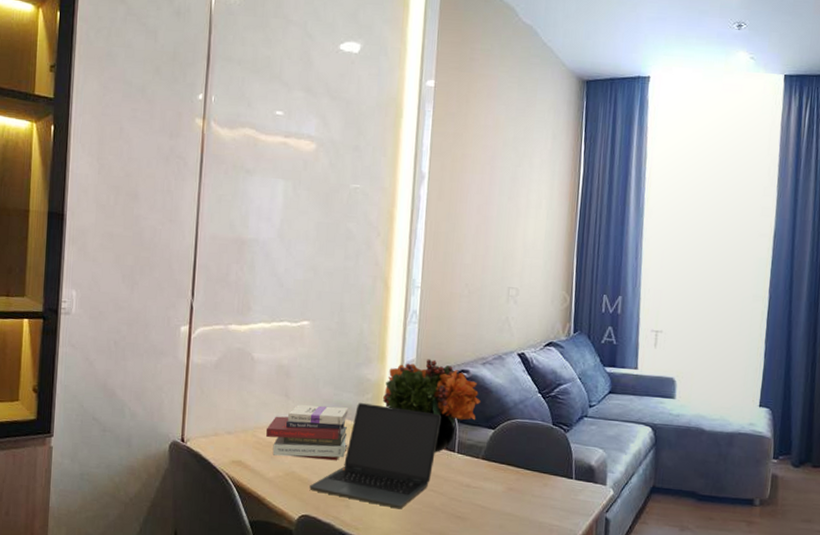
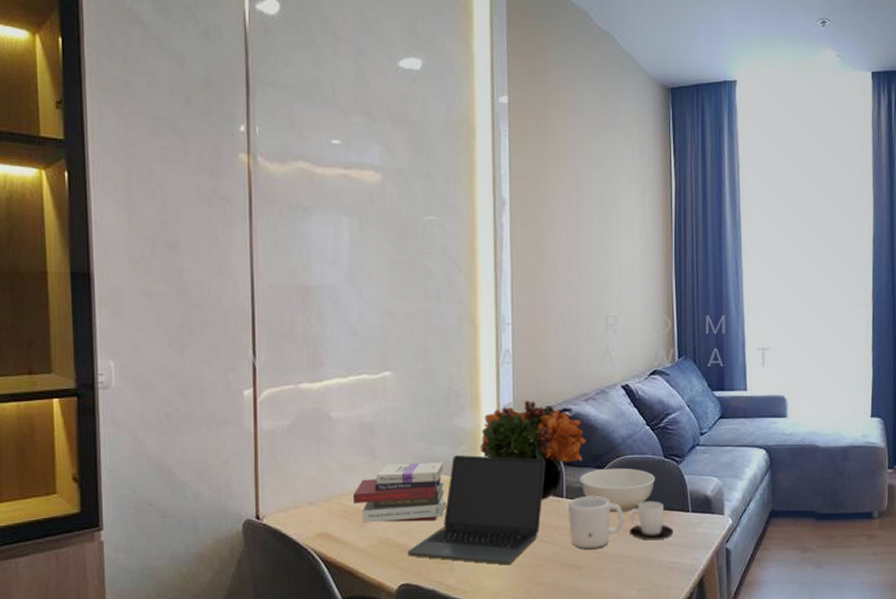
mug: none [458,453,510,504] -> present [568,496,623,549]
bowl: none [471,429,543,472] -> present [579,468,655,512]
cup: none [514,464,556,502] -> present [629,501,674,539]

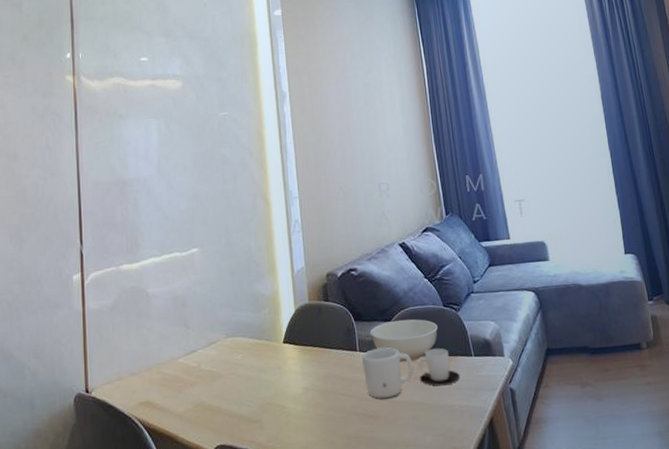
books: present [352,462,446,523] -> none [169,326,253,389]
laptop: present [407,455,545,565] -> none [221,316,339,421]
flower arrangement: present [479,400,586,500] -> none [279,264,372,355]

